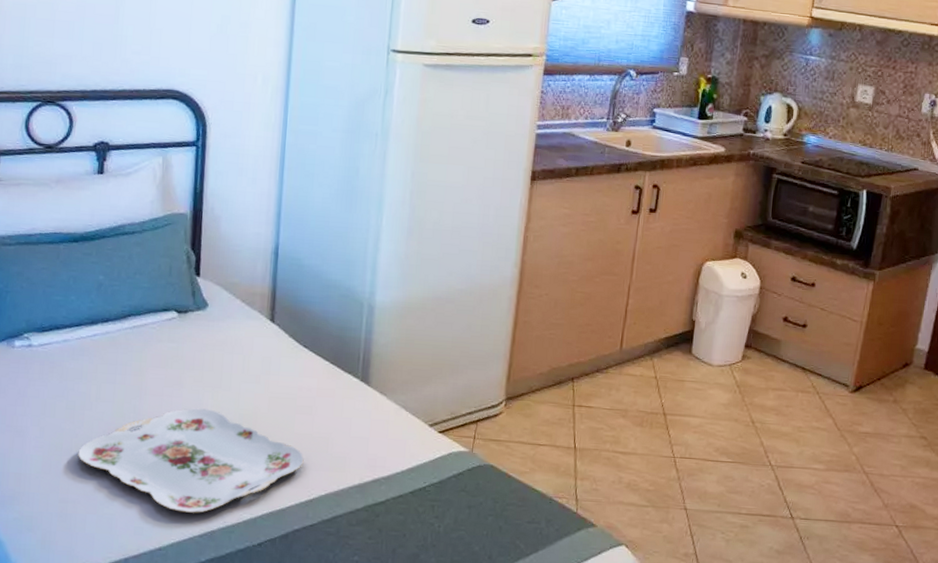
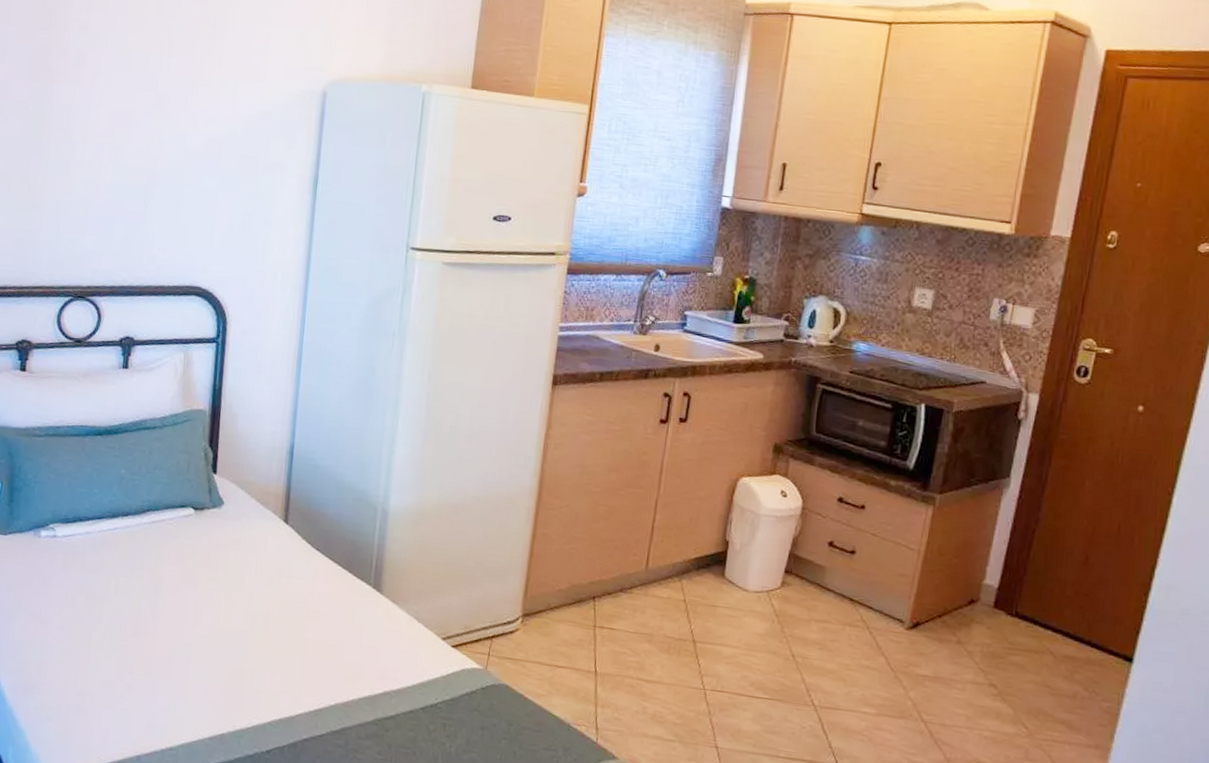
serving tray: present [78,408,304,513] -> none [96,607,314,715]

